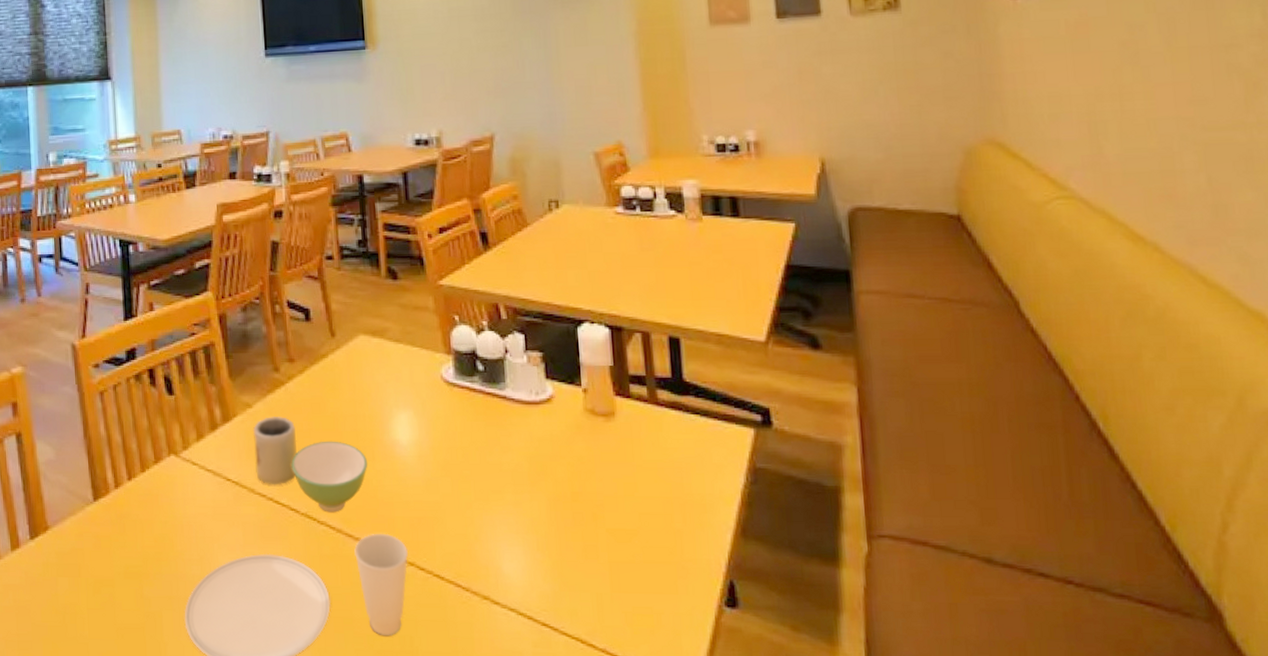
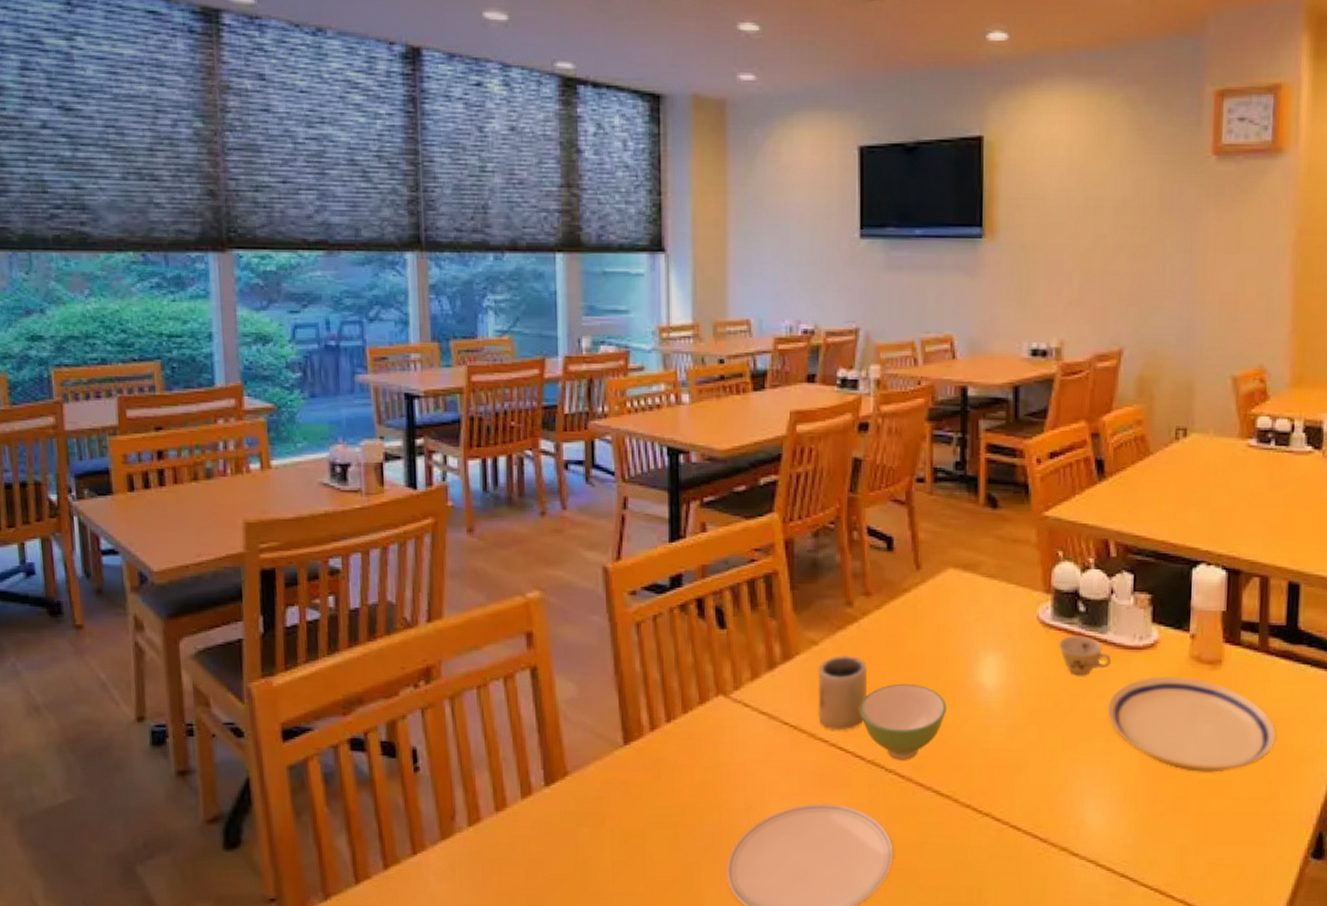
cup: present [354,534,408,636] -> none [925,783,984,888]
teacup: none [463,392,513,429] -> present [1059,635,1112,675]
plate: none [513,428,675,521] -> present [1107,675,1276,772]

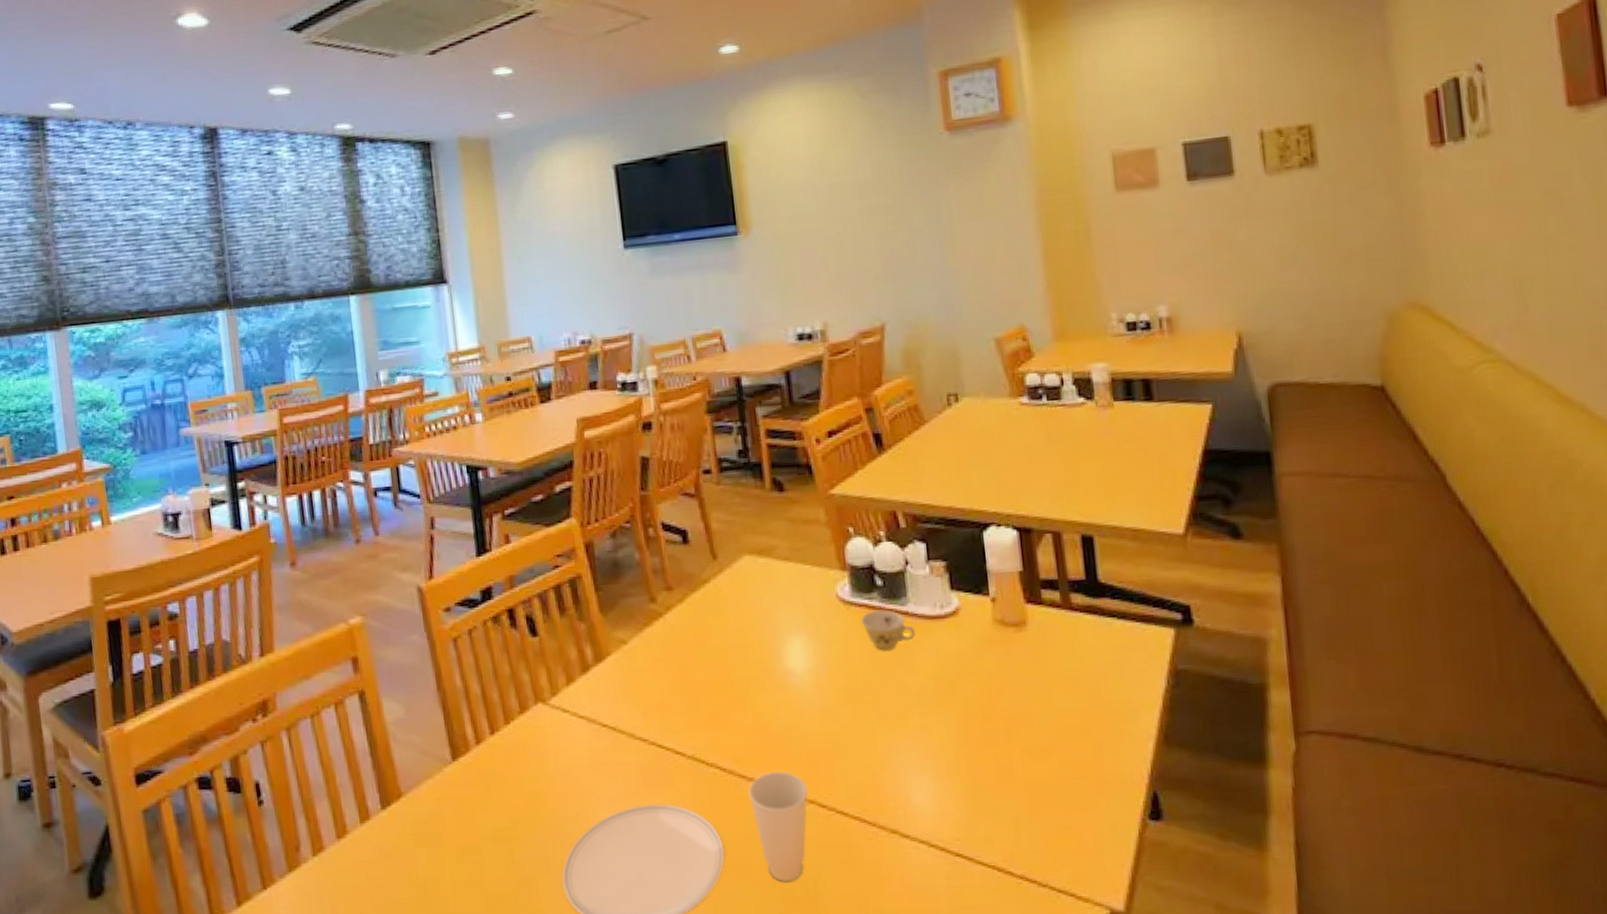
cup: present [817,656,868,731] -> none [629,652,680,728]
bowl: present [860,683,947,760] -> none [674,674,760,753]
cup: none [925,783,984,888] -> present [748,772,808,881]
plate: present [1107,675,1276,772] -> none [918,642,1093,739]

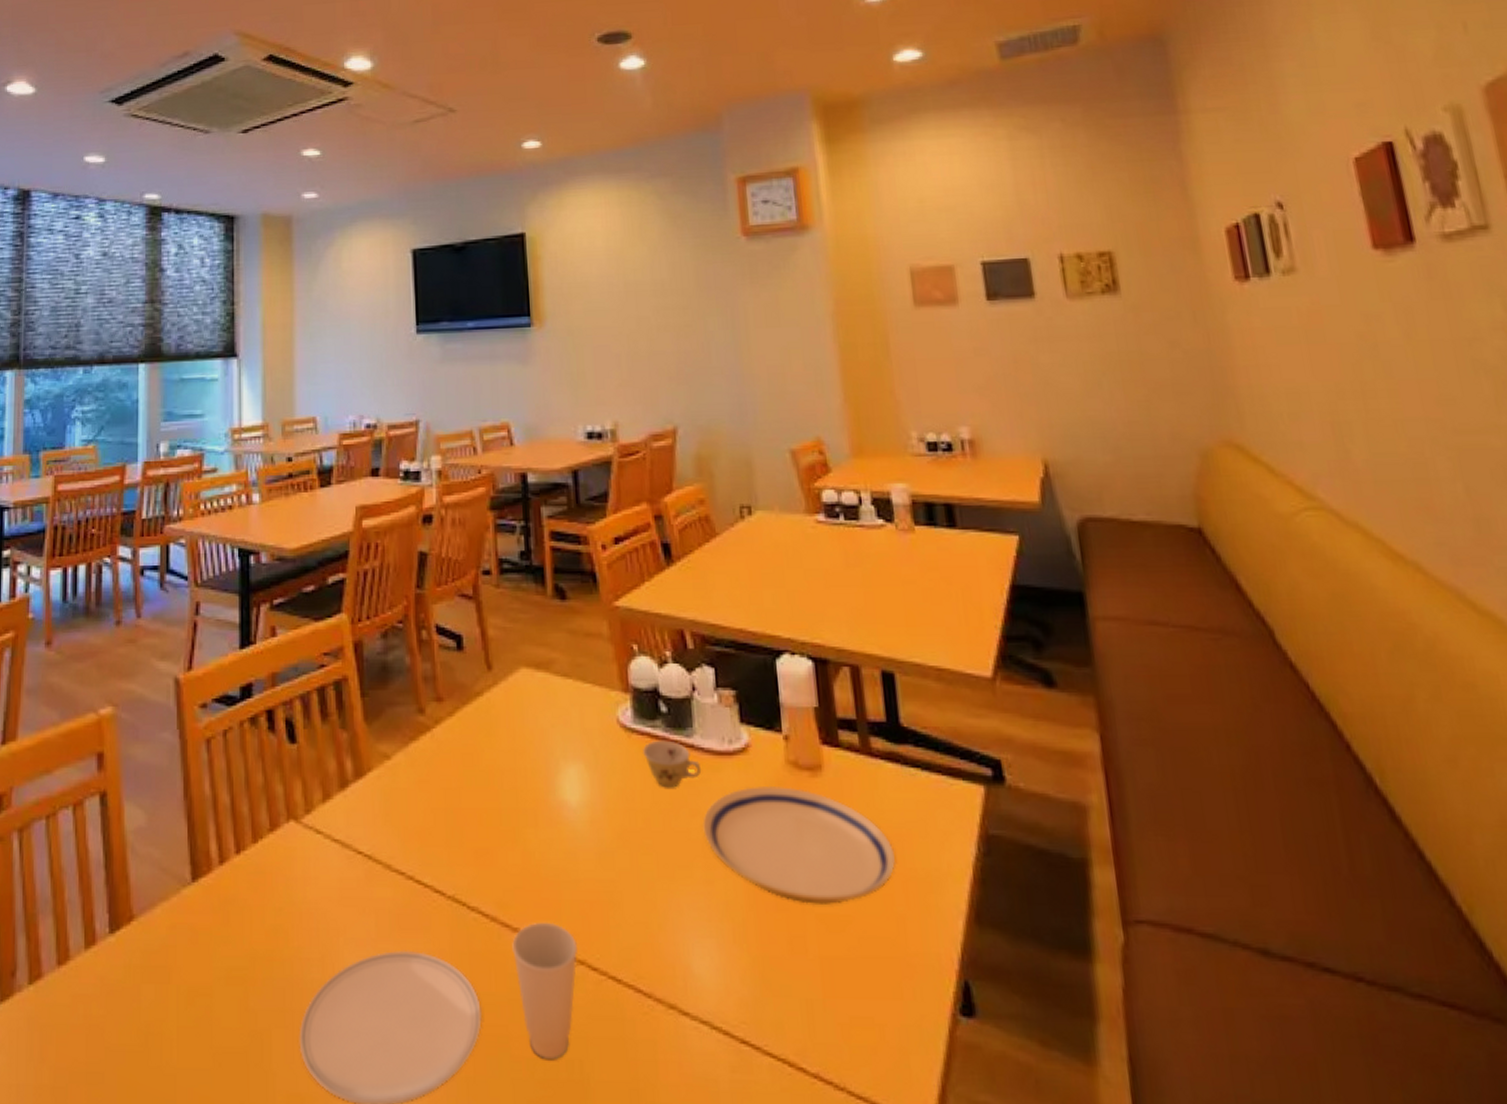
plate: none [918,642,1093,739] -> present [703,785,895,904]

